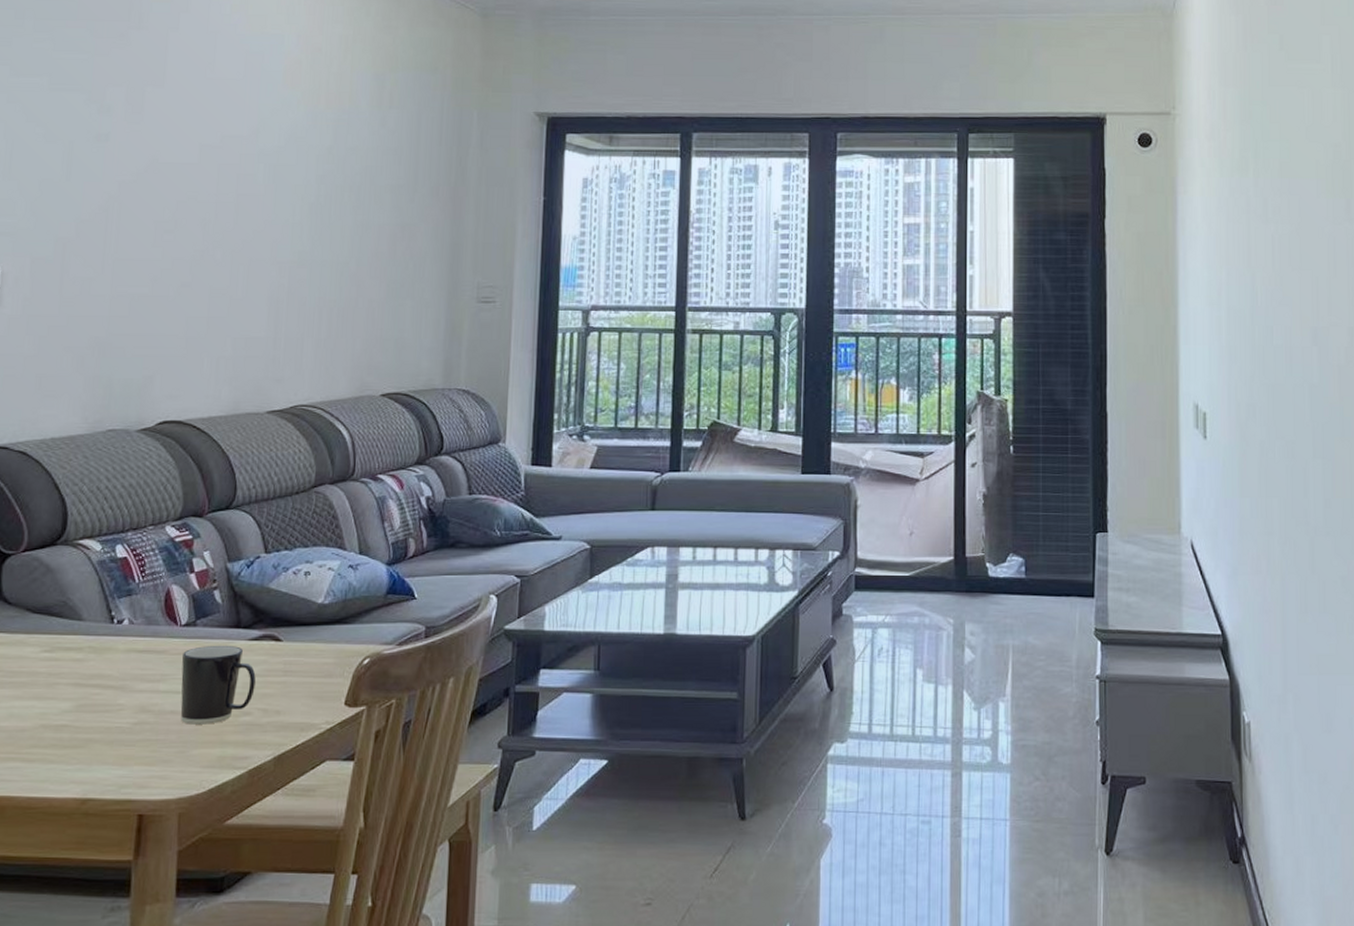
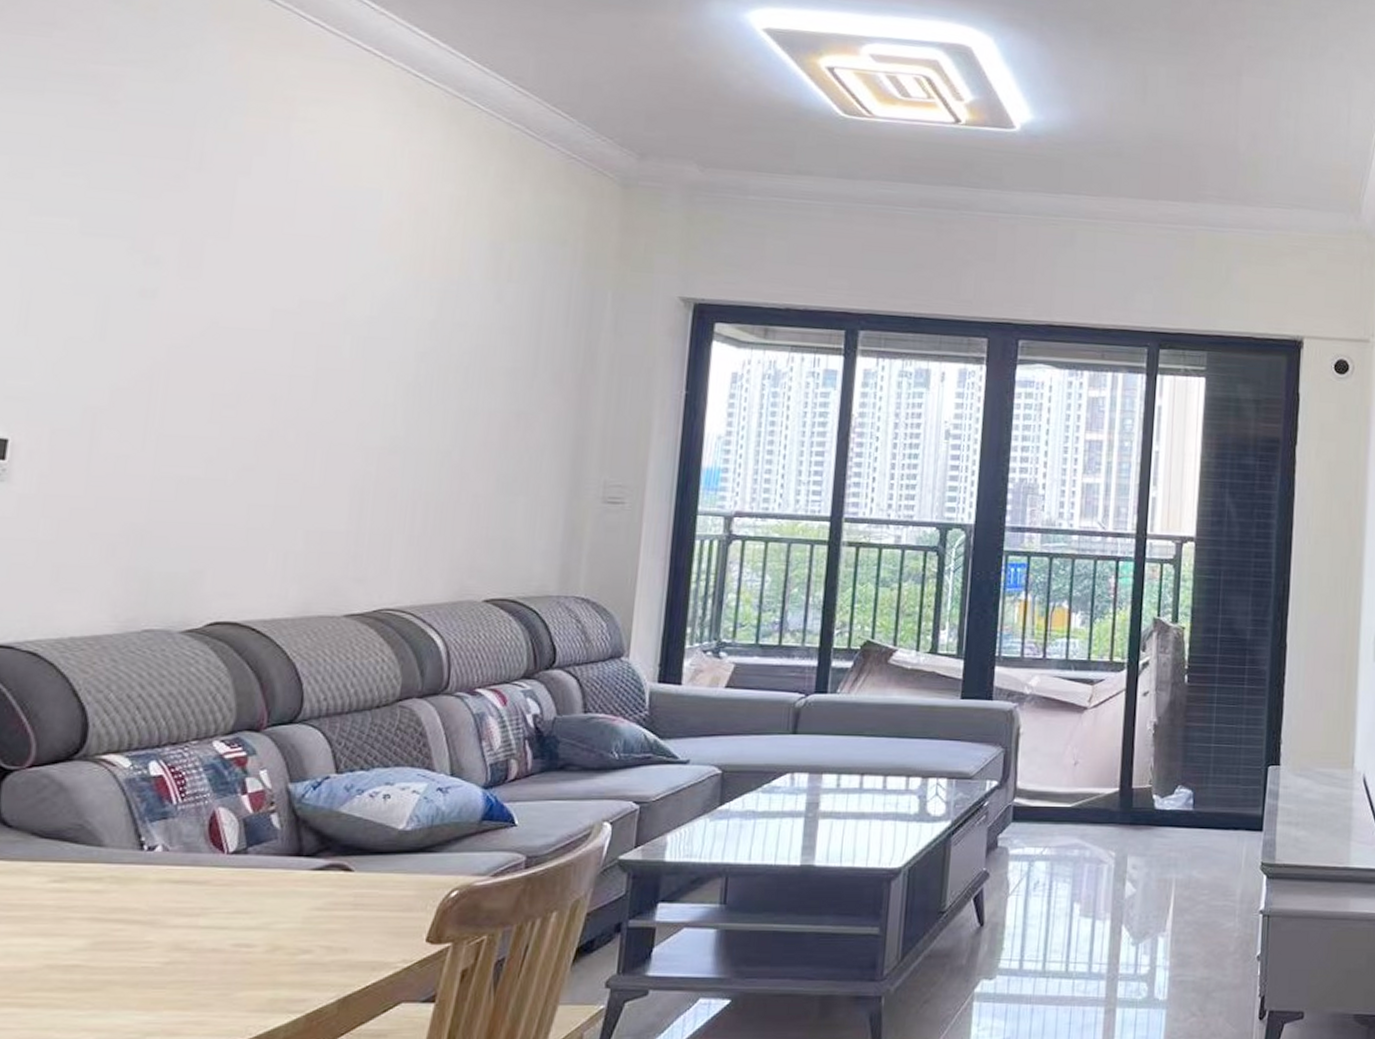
mug: present [180,645,256,725] -> none [224,875,319,964]

